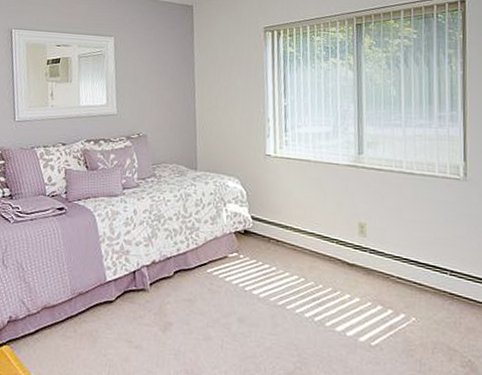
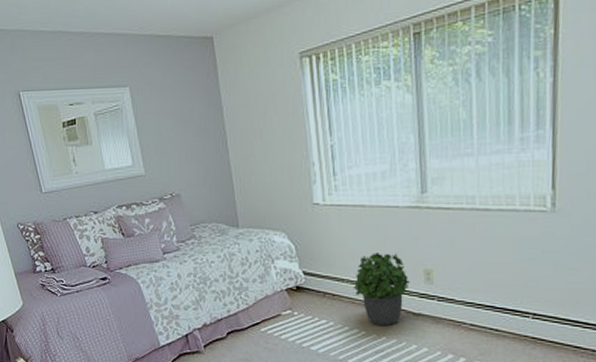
potted plant: none [295,204,346,274] -> present [353,253,410,326]

